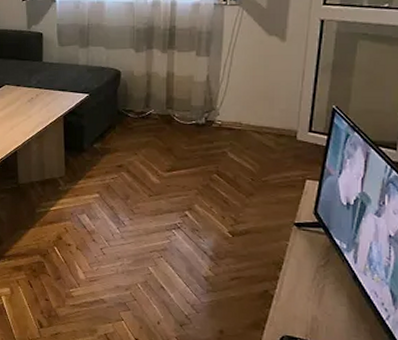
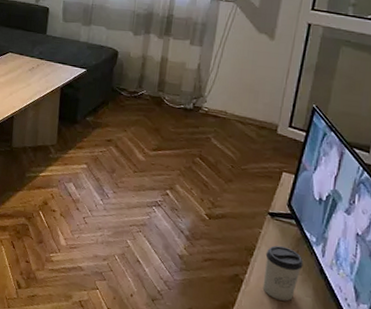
cup: none [294,256,335,313] -> present [262,245,303,301]

